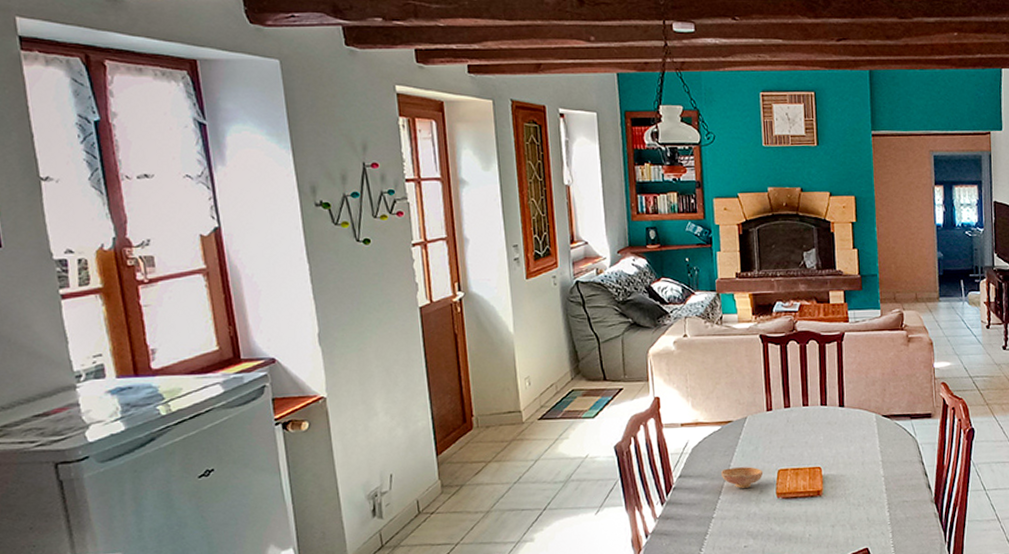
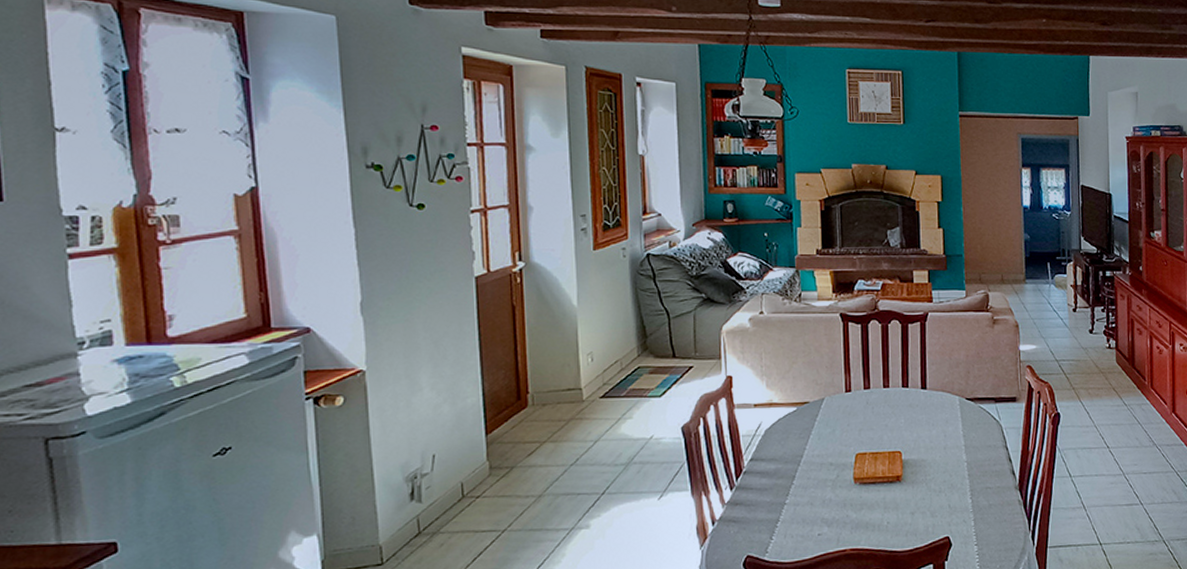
bowl: present [720,467,764,488] -> none [795,450,841,473]

